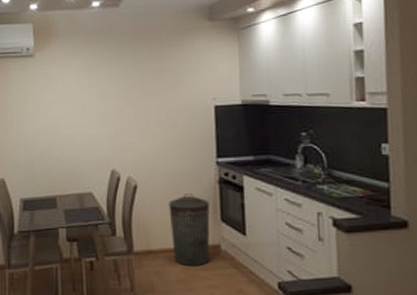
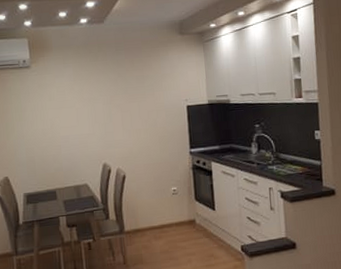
trash can: present [168,193,210,267] -> none [152,179,187,240]

